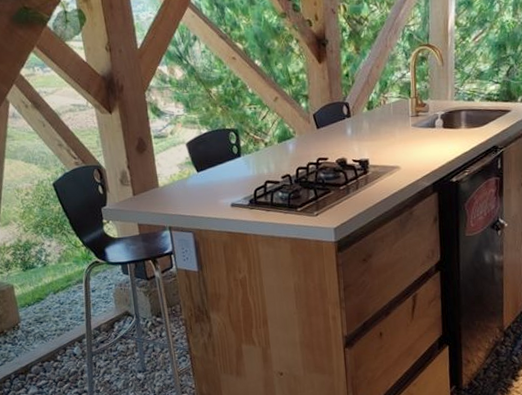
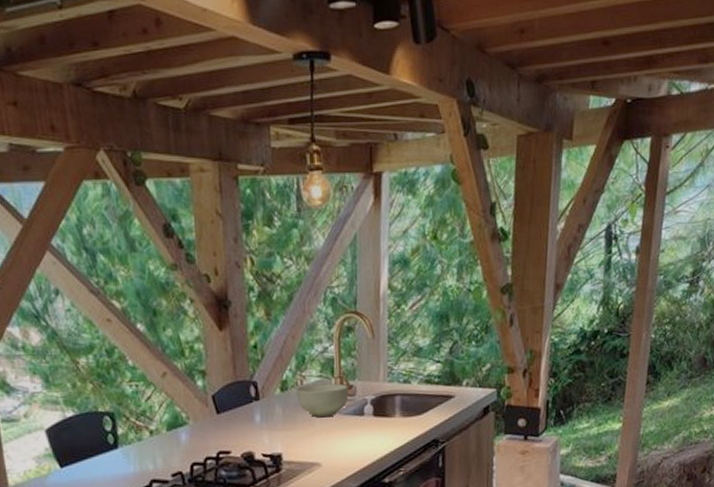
bowl: none [380,102,423,130] -> present [296,383,350,418]

